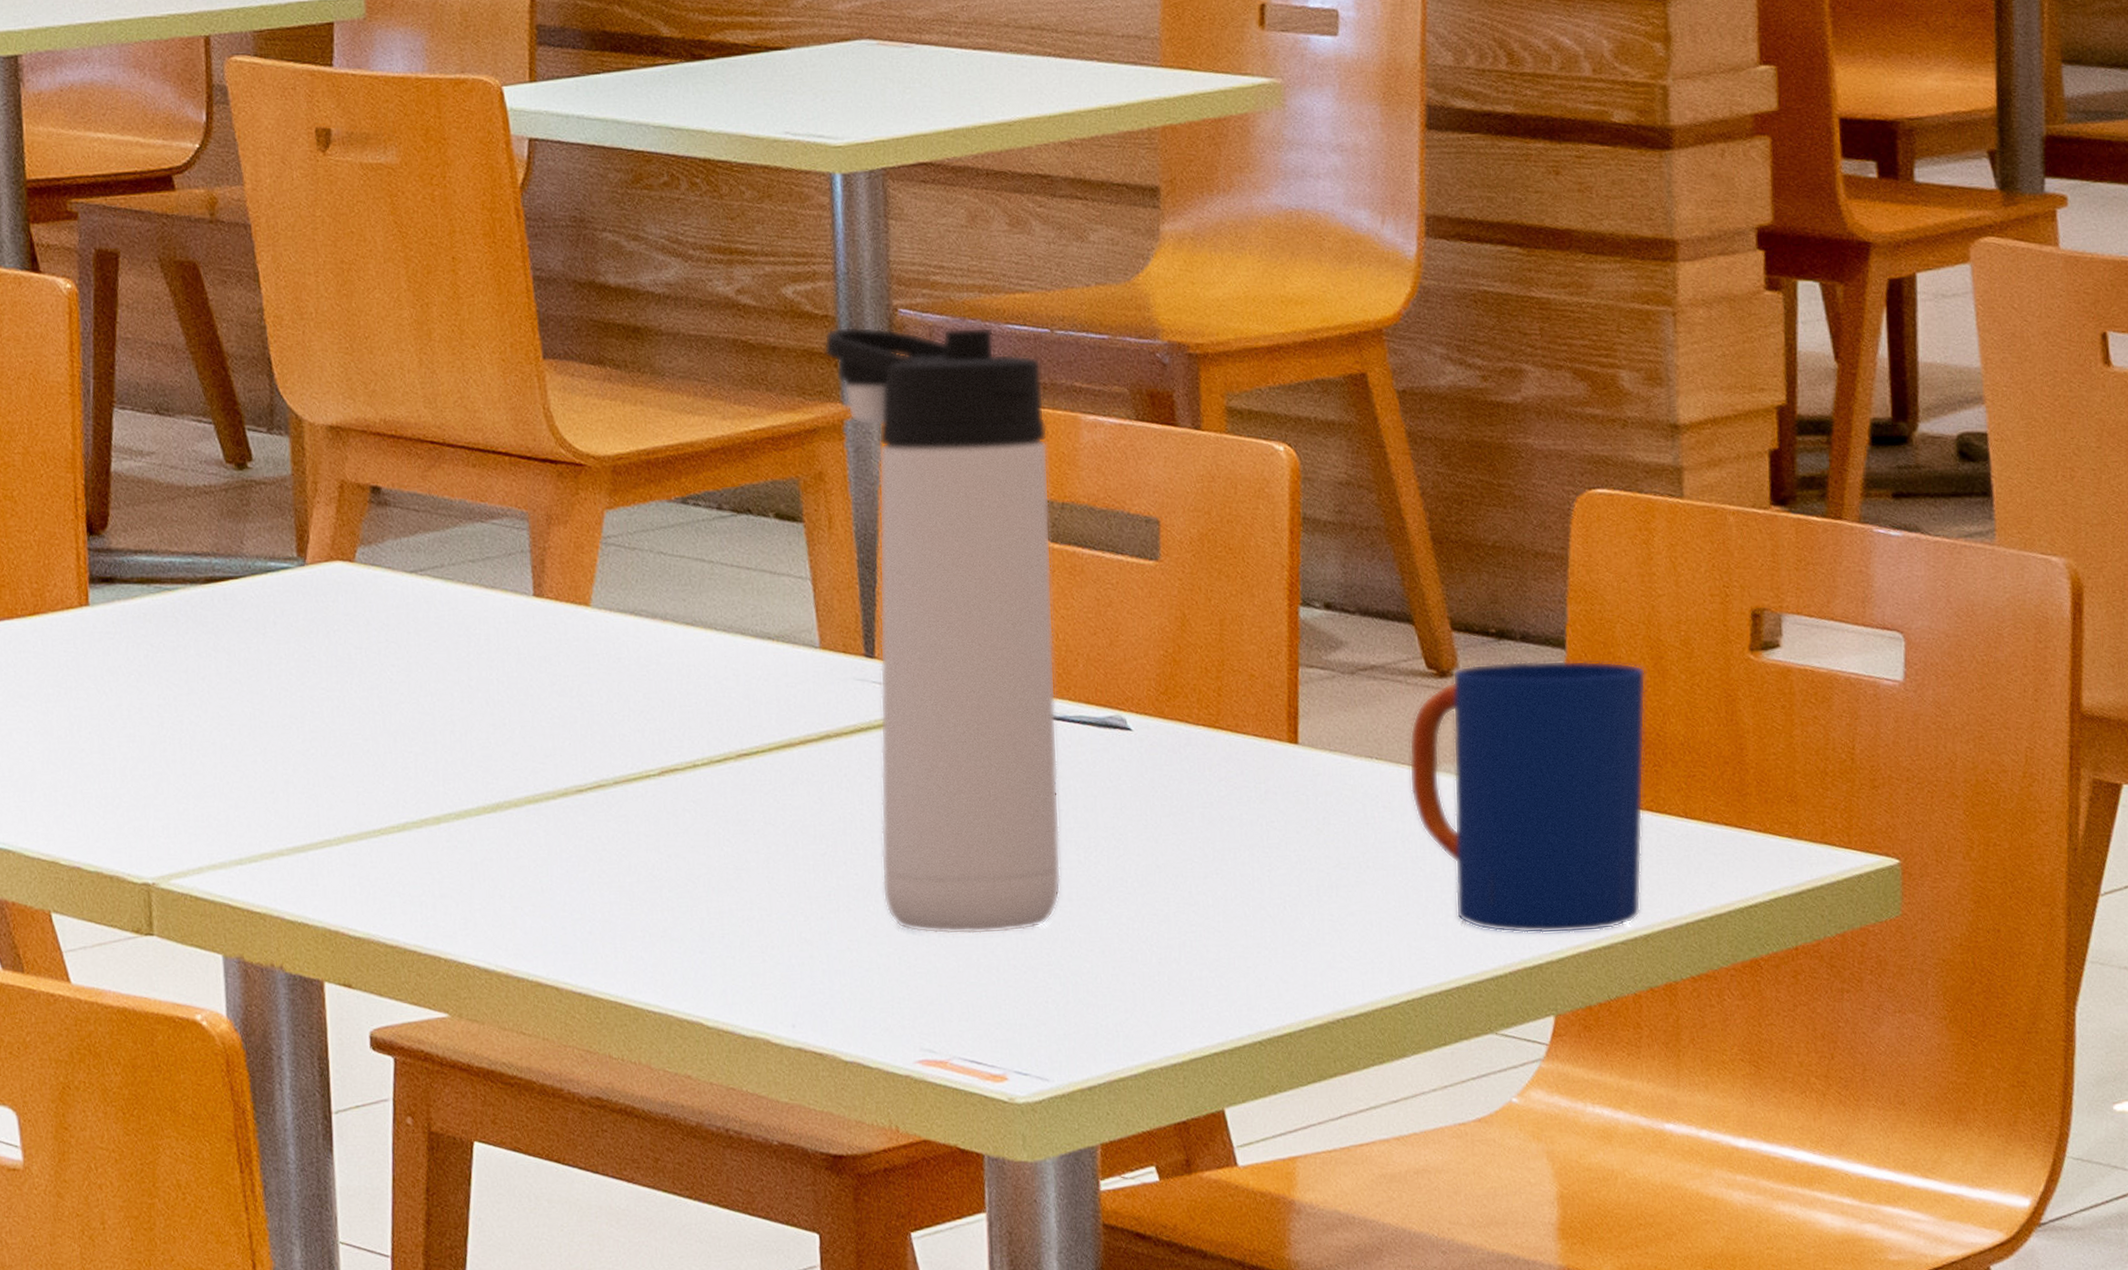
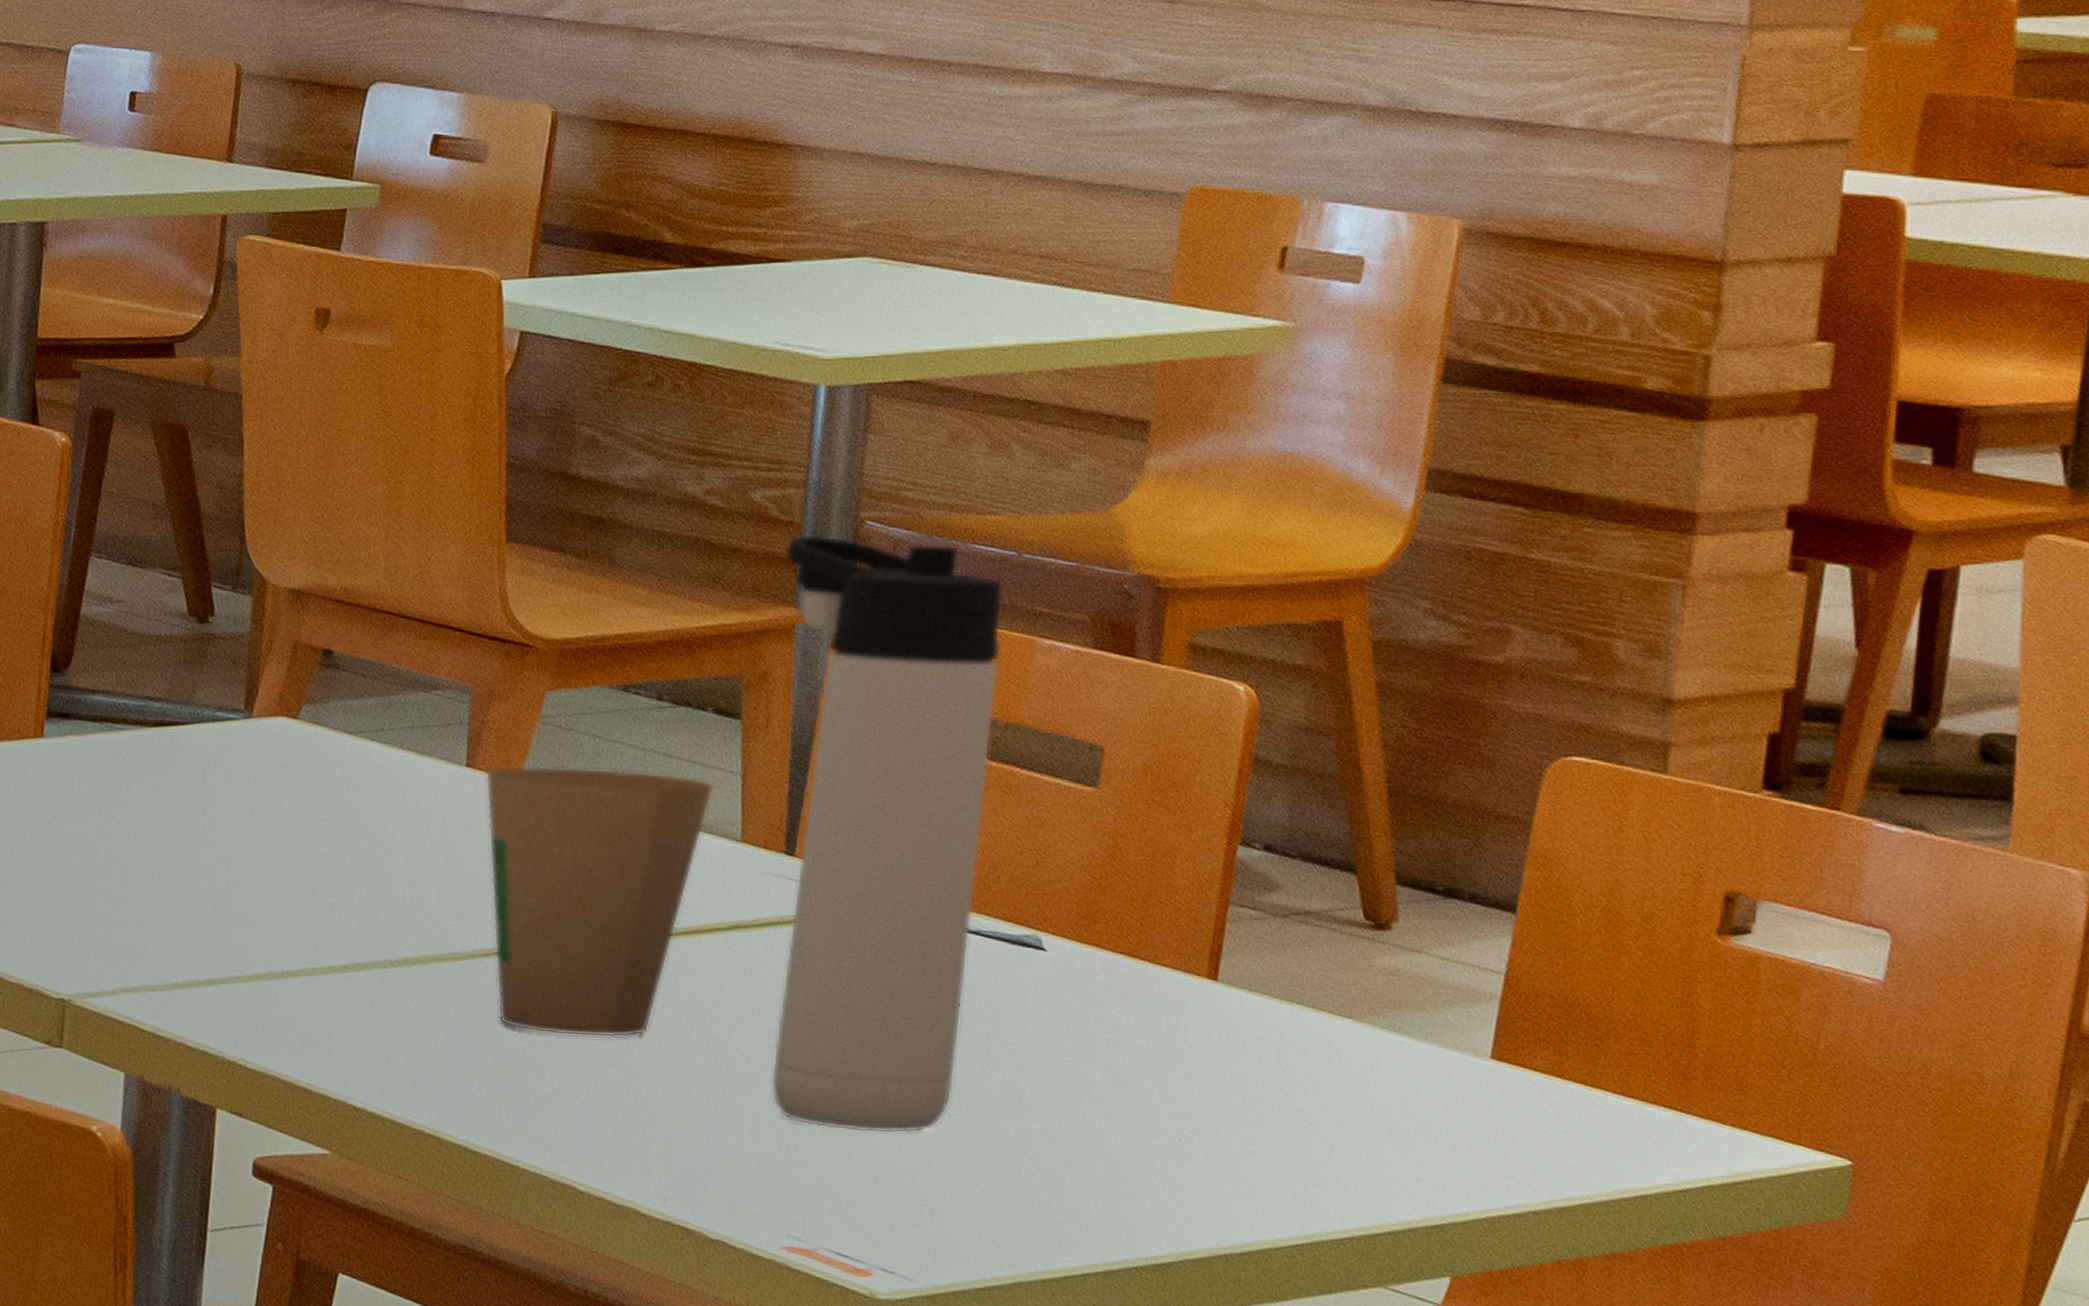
paper cup: none [554,585,786,867] -> present [485,766,715,1038]
mug: present [1409,660,1646,934] -> none [1329,920,1600,1198]

